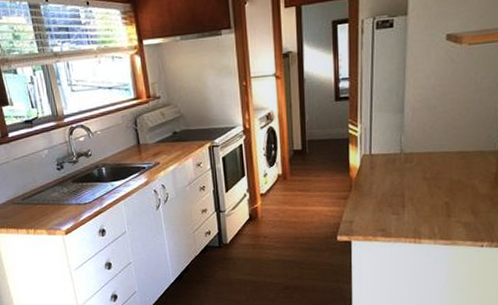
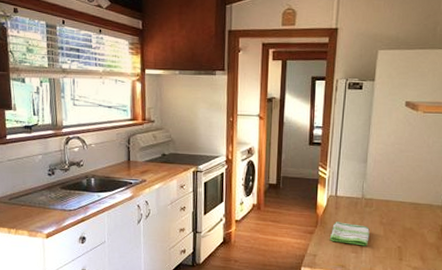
dish towel: none [366,182,411,206] -> present [329,222,370,246]

